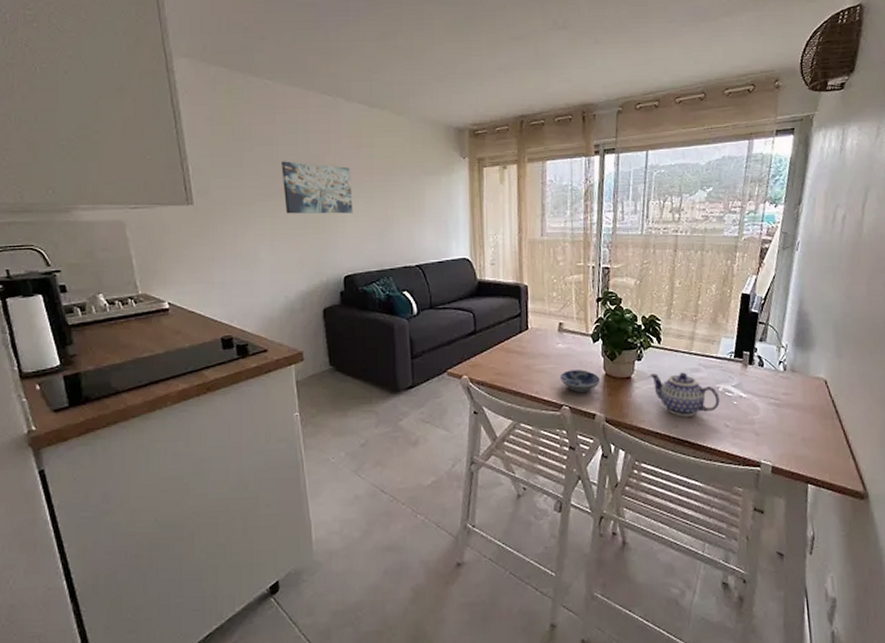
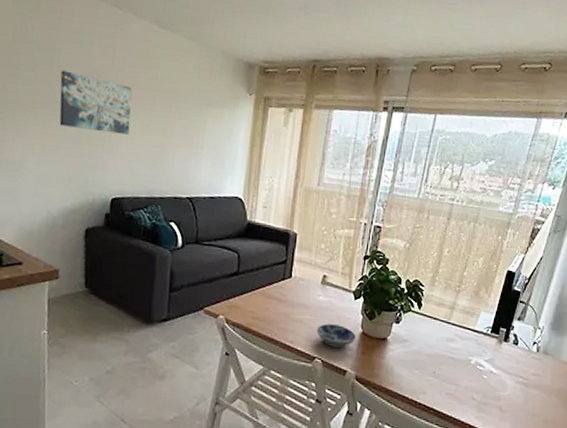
teapot: present [649,372,720,417] -> none [405,338,471,385]

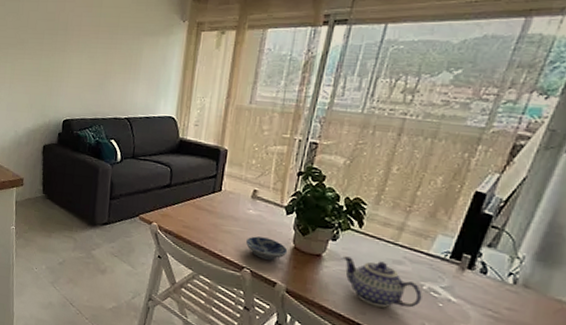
wall art: present [59,70,132,135] -> none [23,16,80,66]
teapot: none [405,338,471,385] -> present [342,256,422,308]

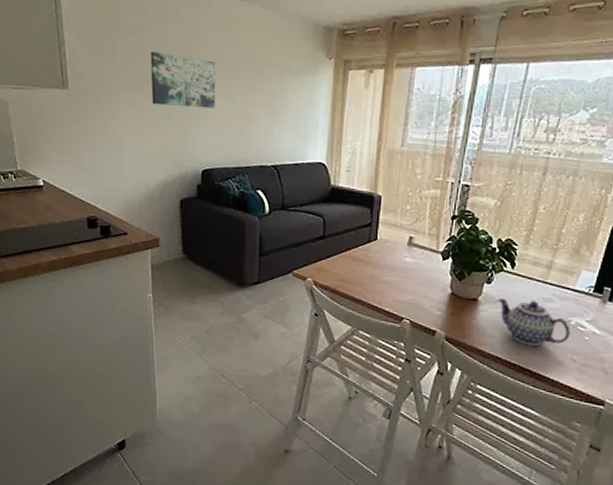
wall art: none [23,16,80,66] -> present [150,51,216,108]
bowl: present [246,236,288,260] -> none [404,285,446,308]

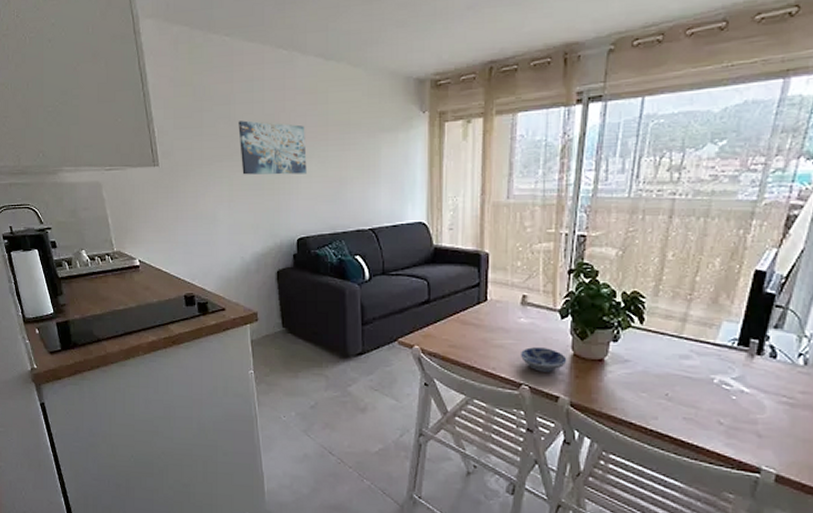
bowl: none [404,285,446,308] -> present [521,347,567,372]
teapot: present [497,298,571,346] -> none [626,357,714,409]

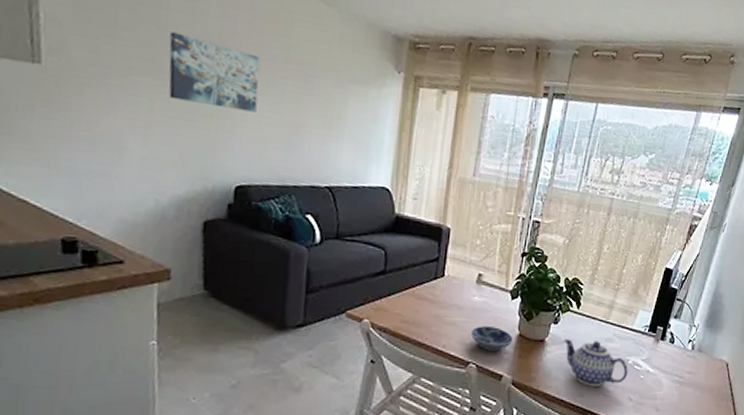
teapot: none [626,357,714,409] -> present [563,339,628,387]

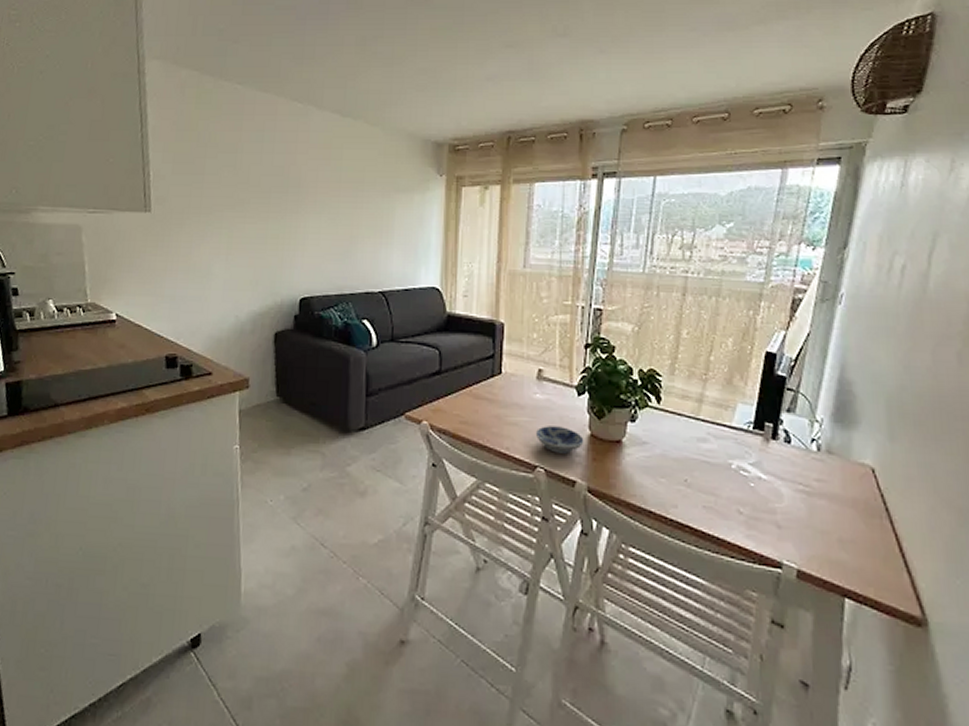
wall art: present [169,31,260,113] -> none [243,170,316,230]
teapot: present [563,339,628,387] -> none [644,439,732,496]

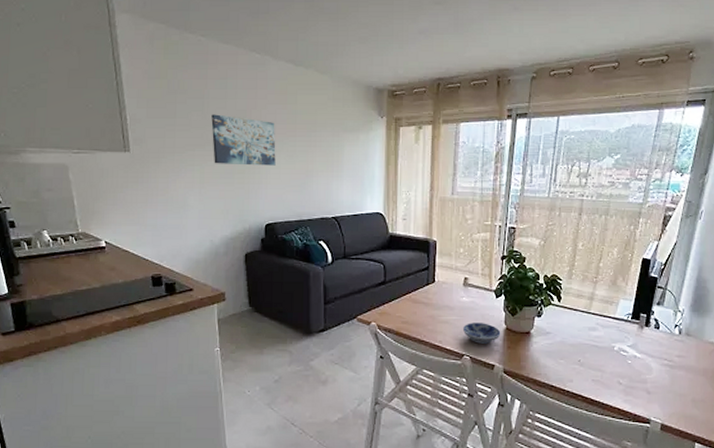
wall art: none [243,170,316,230] -> present [211,114,276,166]

